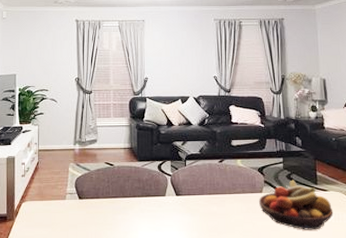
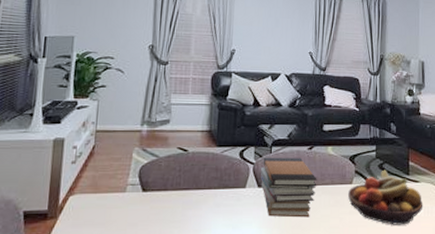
book stack: none [177,170,229,222] -> present [260,157,317,218]

